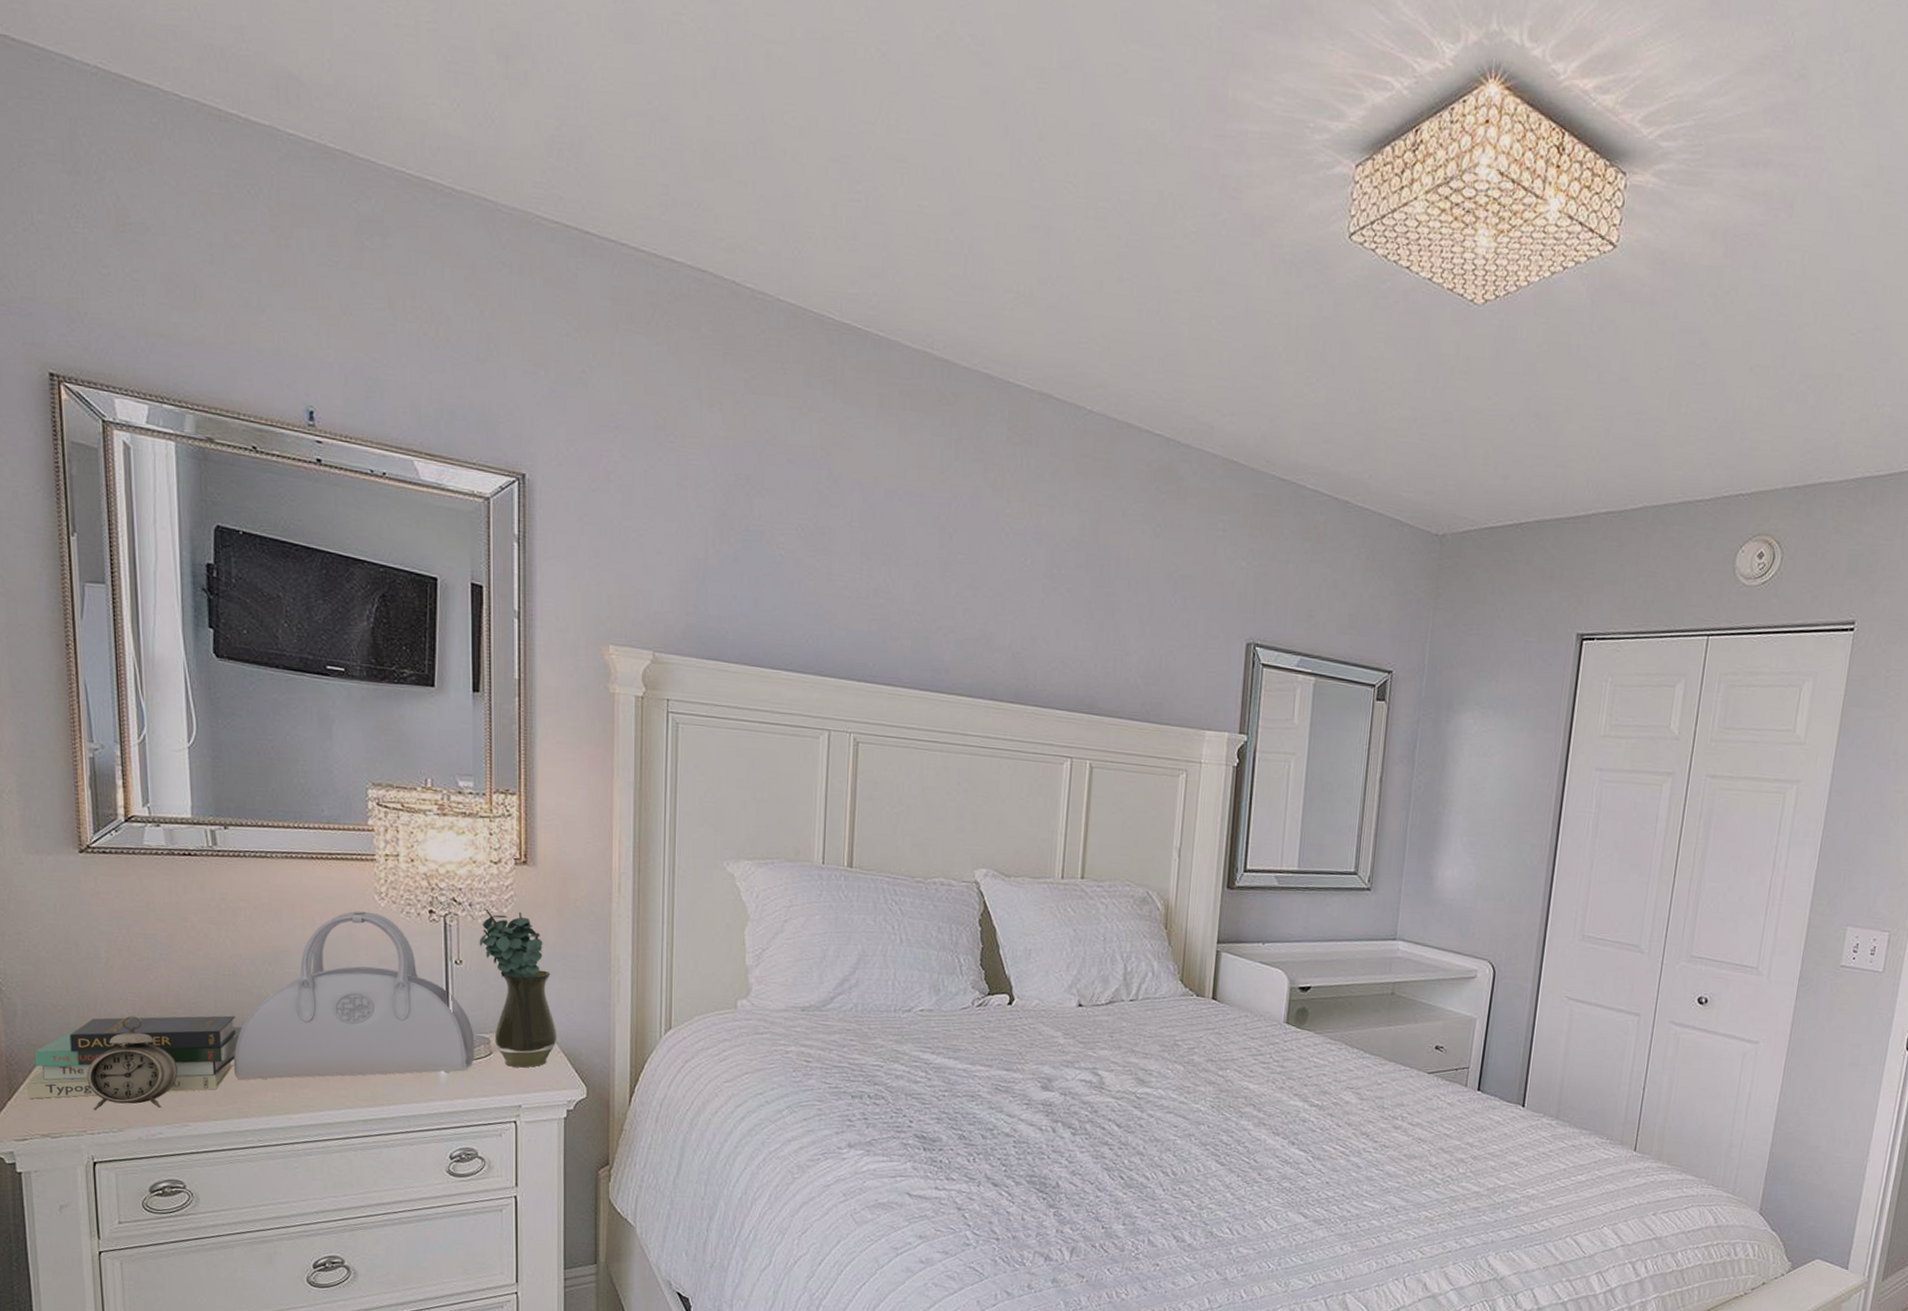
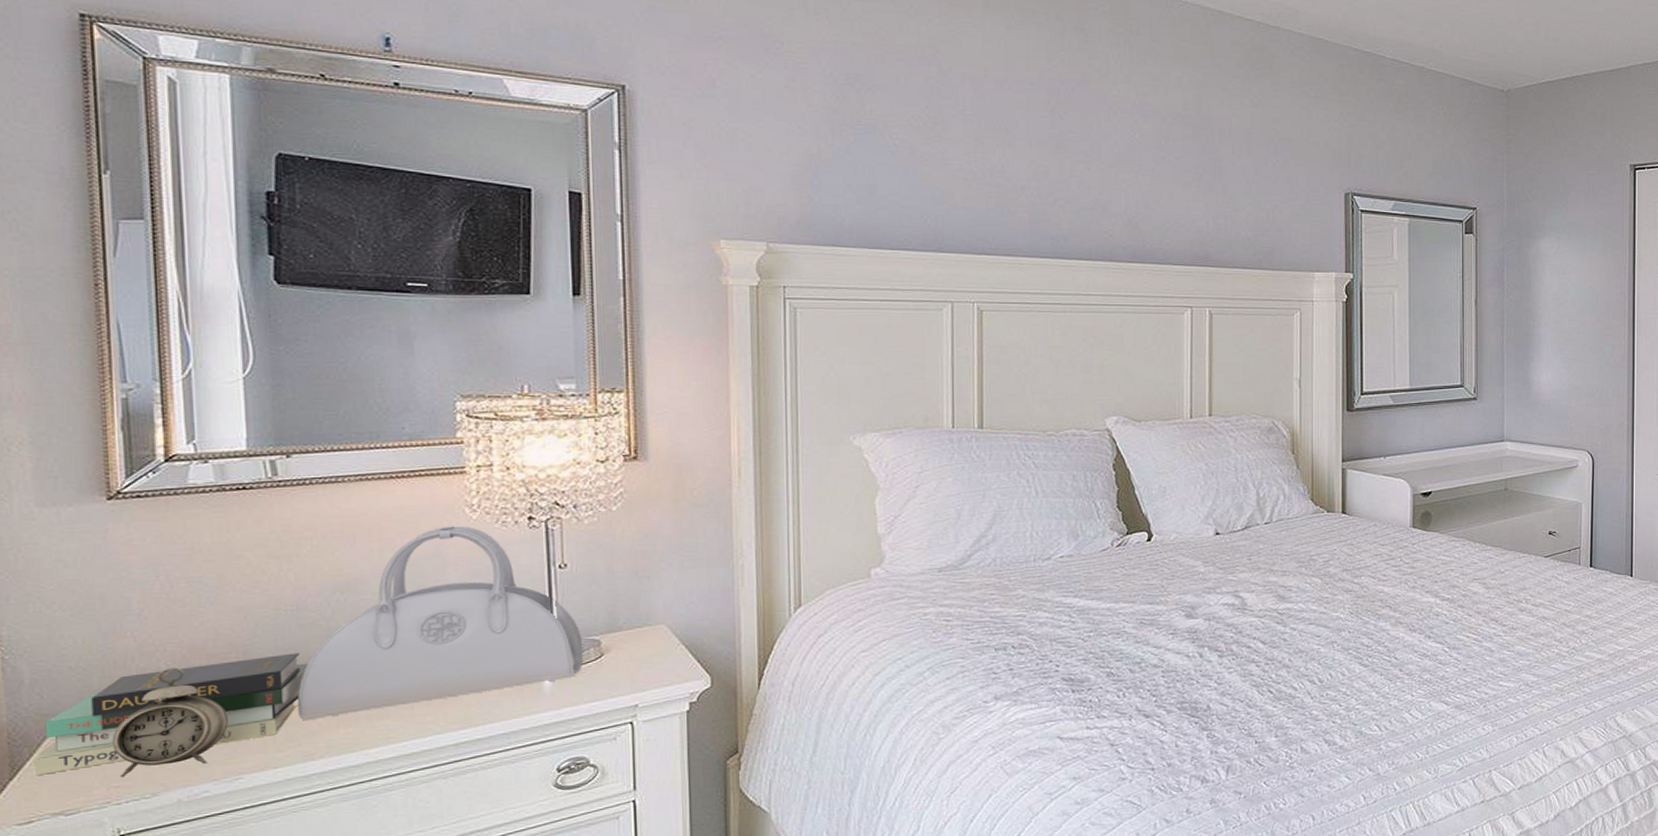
vase: present [479,909,557,1068] -> none [585,508,676,666]

